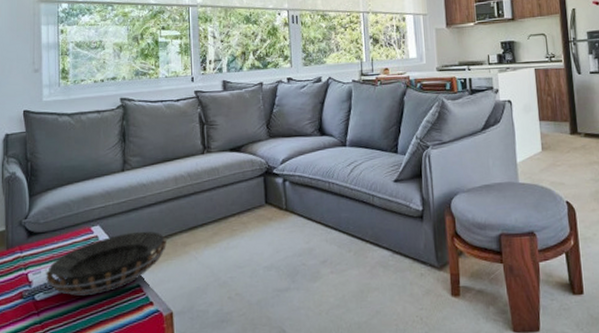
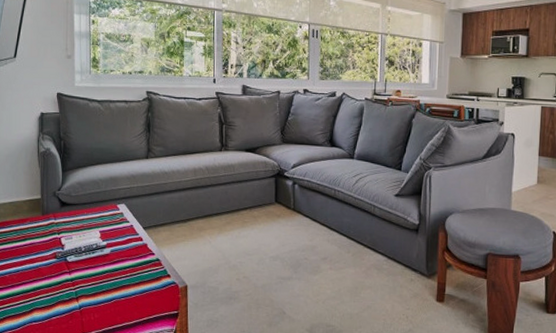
decorative bowl: present [45,231,168,296] -> none [76,213,185,263]

